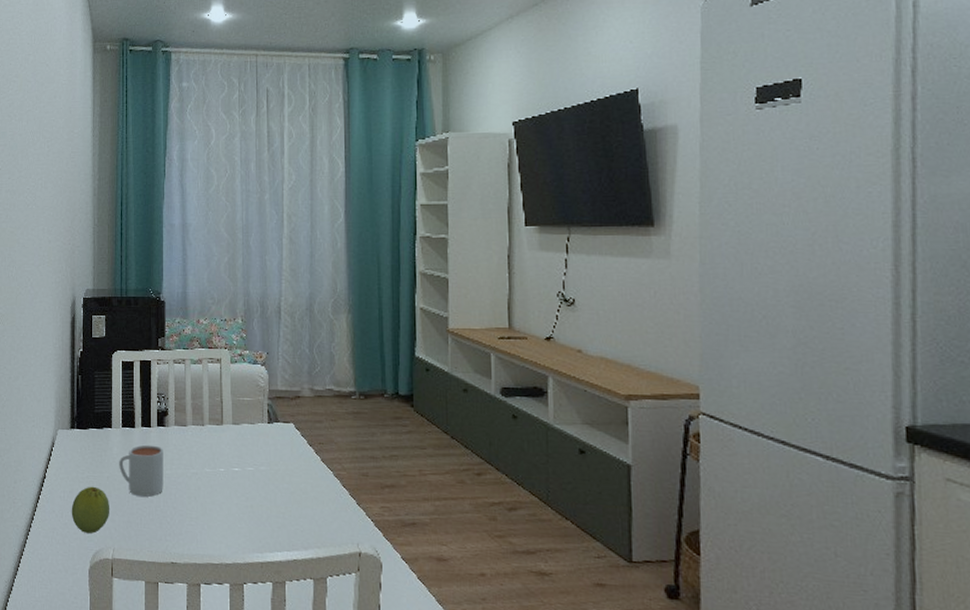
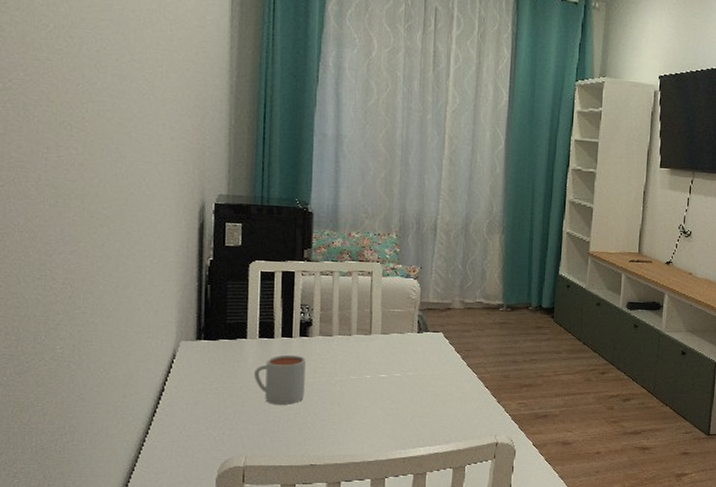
fruit: present [71,486,110,534] -> none [195,397,243,443]

